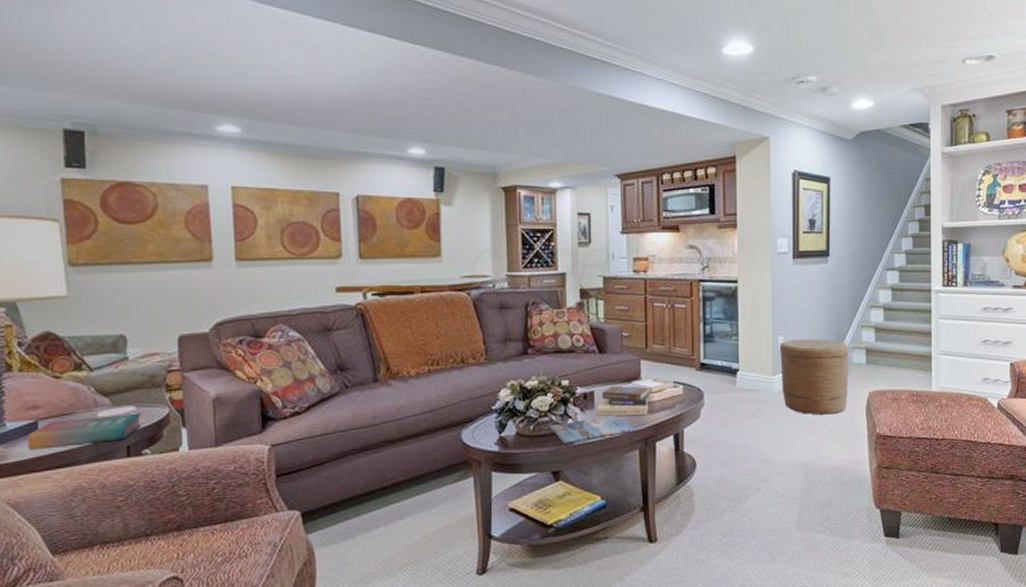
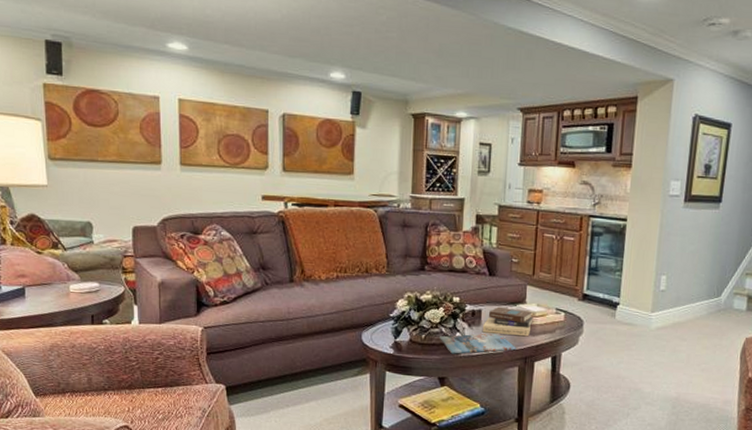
book: present [27,413,141,450] -> none [17,288,102,311]
basket: present [779,339,850,415] -> none [659,280,732,355]

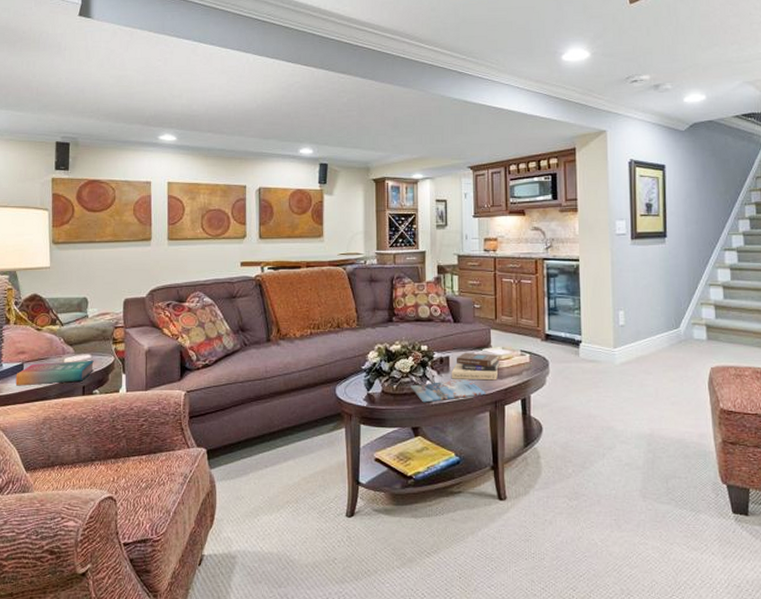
book: none [17,288,102,311] -> present [15,360,94,386]

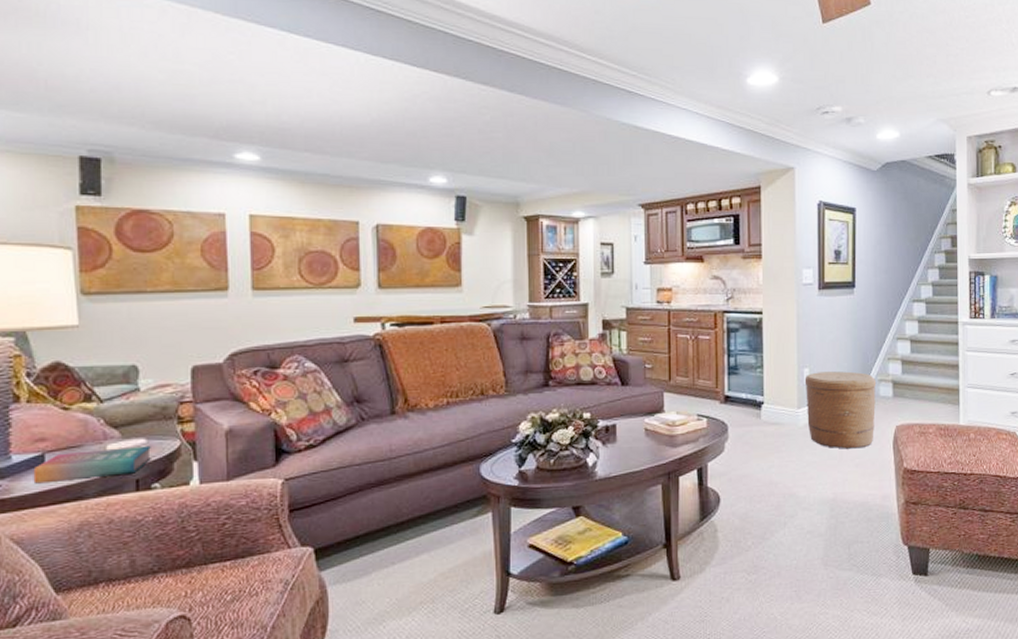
magazine: present [409,379,485,403] -> none [569,449,657,478]
books: present [451,352,500,381] -> none [618,418,674,450]
basket: none [619,315,690,388] -> present [804,371,877,449]

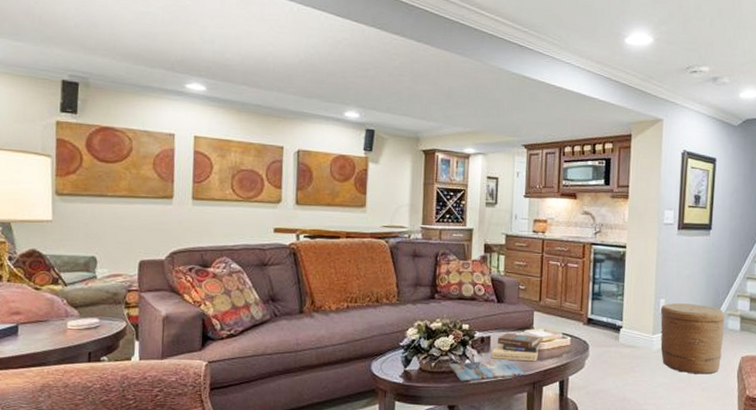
book: present [33,445,151,484] -> none [8,324,102,350]
magazine: none [569,449,657,478] -> present [448,359,525,382]
books: none [618,418,674,450] -> present [491,332,541,362]

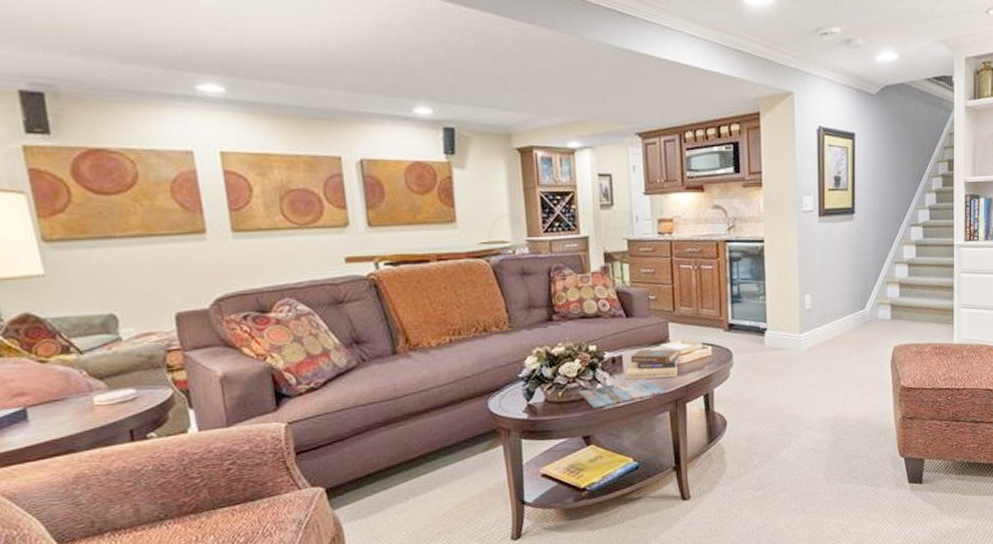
basket: present [660,303,726,375] -> none [806,296,876,371]

